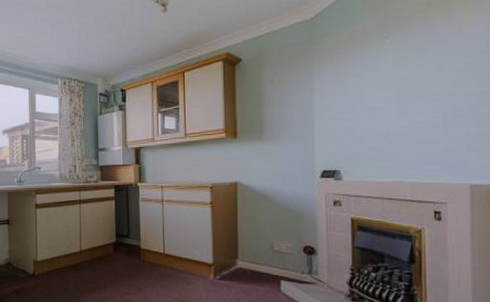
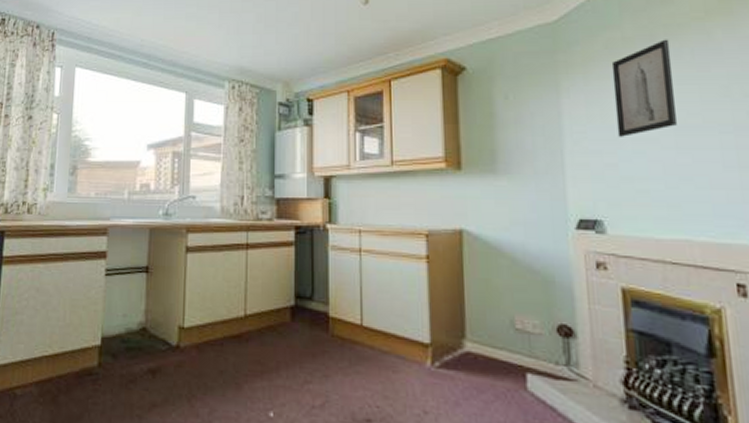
wall art: none [353,29,400,107] -> present [611,39,677,137]

